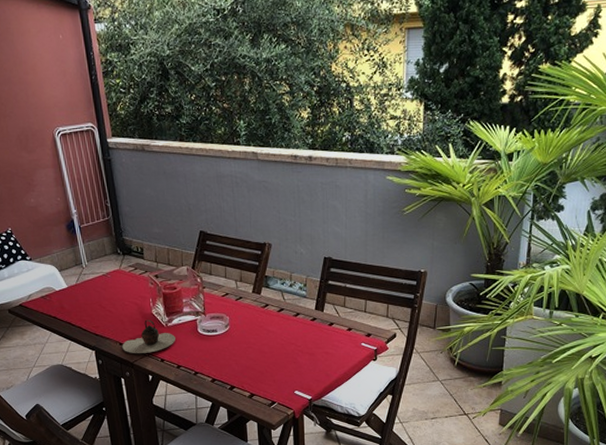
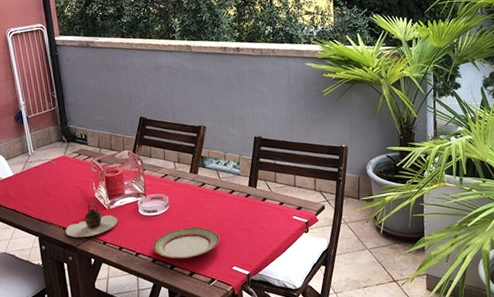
plate: none [211,349,282,380] -> present [152,227,220,259]

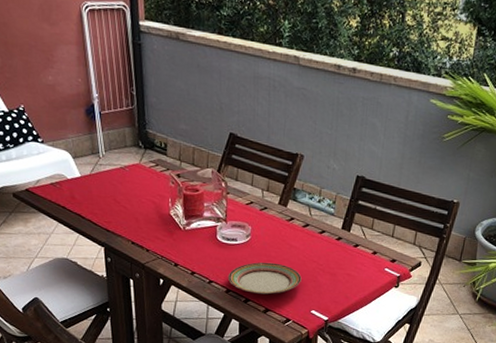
teapot: present [65,203,117,238] -> none [134,220,192,256]

